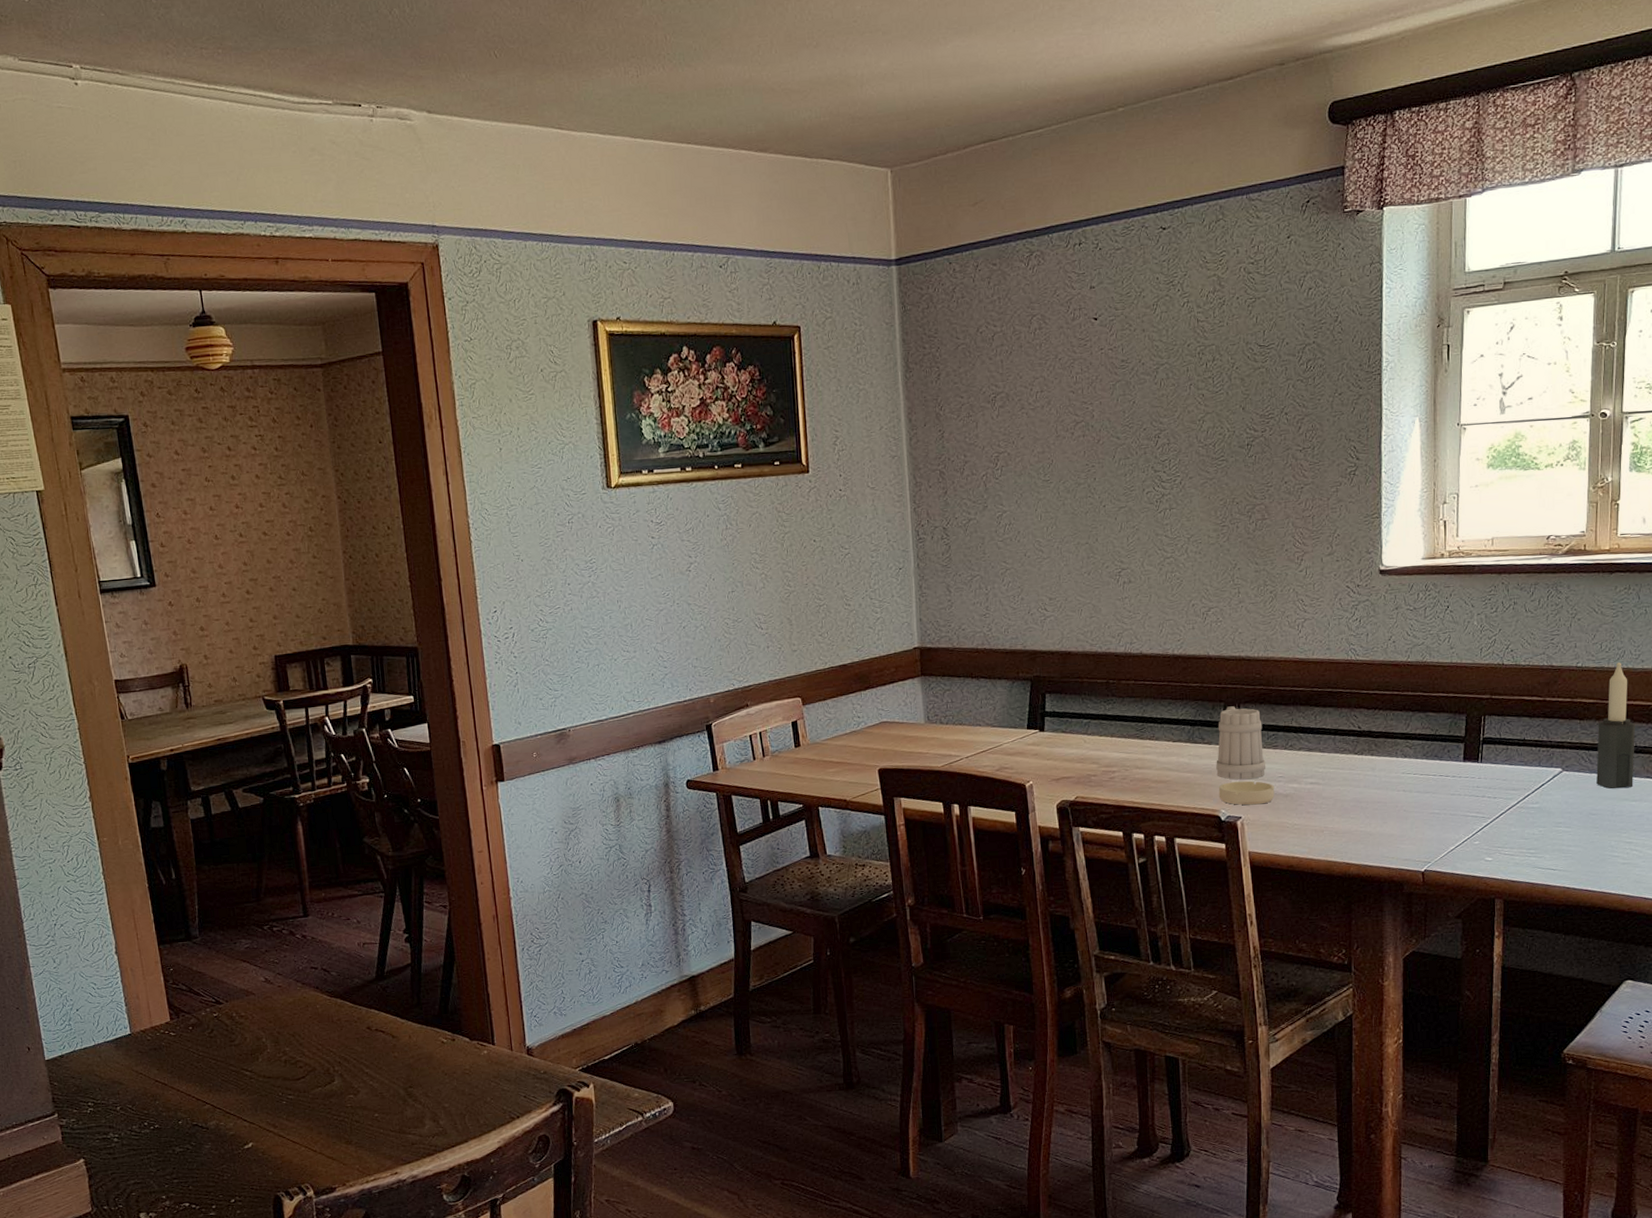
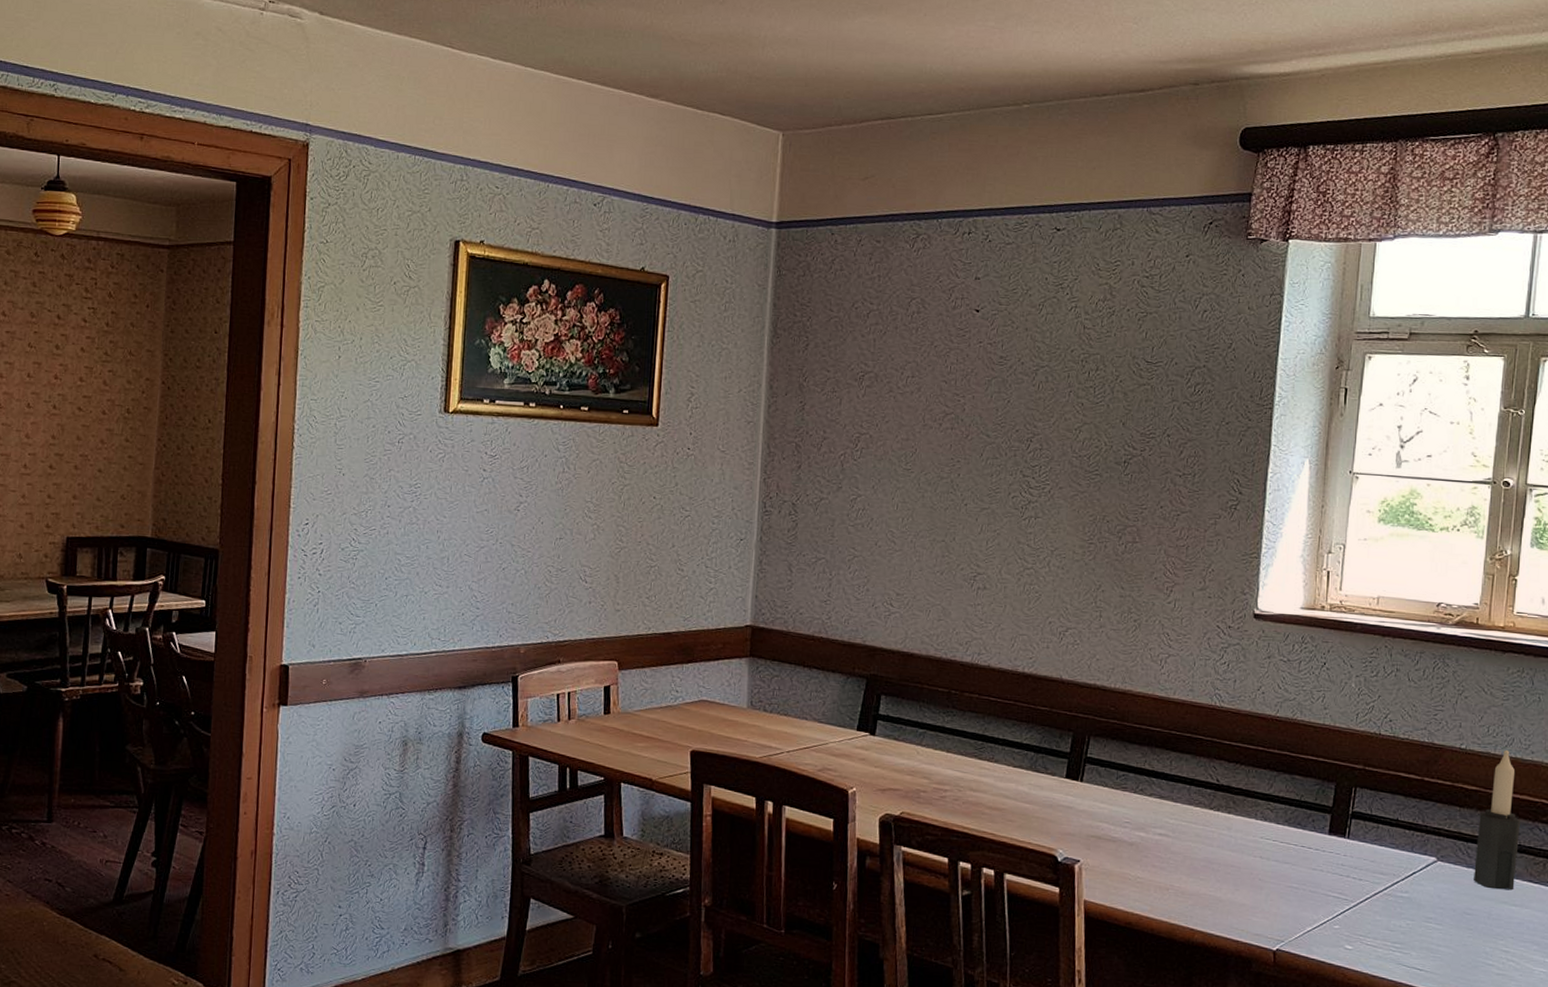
beer mug: present [1216,706,1265,780] -> none [1057,737,1113,821]
ashtray: present [1218,780,1275,806] -> none [1057,820,1119,850]

